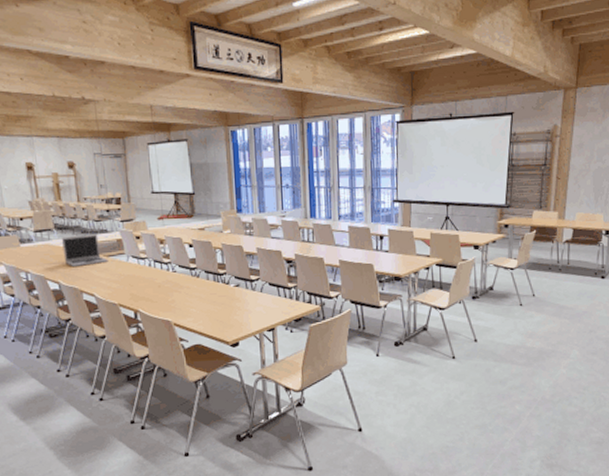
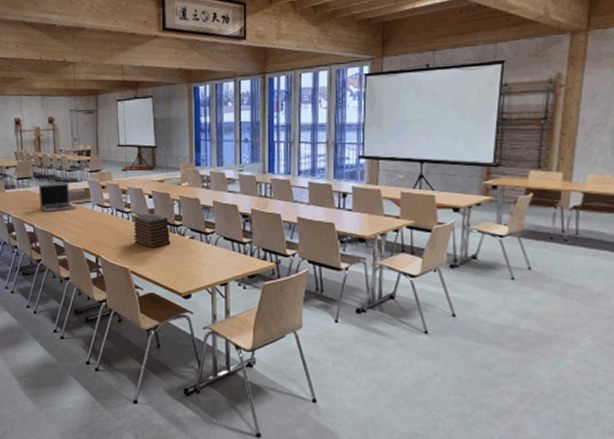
book stack: none [173,262,215,298] -> present [133,213,171,248]

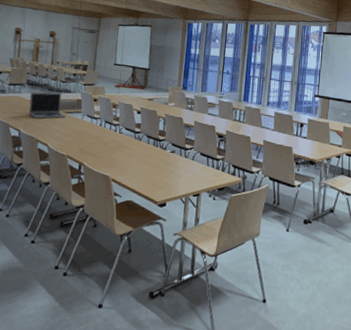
book stack: present [133,213,171,248] -> none [118,127,154,159]

